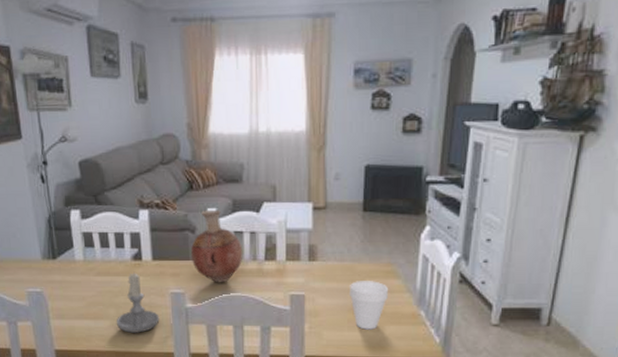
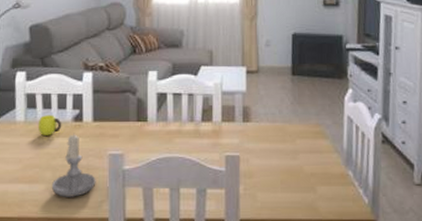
cup: none [97,254,122,274] -> present [37,115,62,135]
vase: present [190,209,243,283] -> none [130,72,181,144]
cup: present [349,281,389,330] -> none [281,141,319,191]

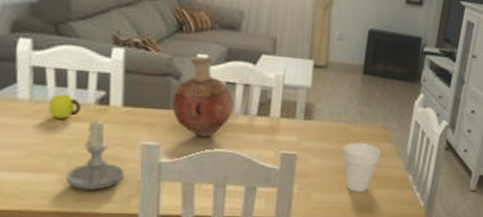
vase: none [130,72,181,144] -> present [171,55,234,137]
cup: none [281,141,319,191] -> present [342,143,381,193]

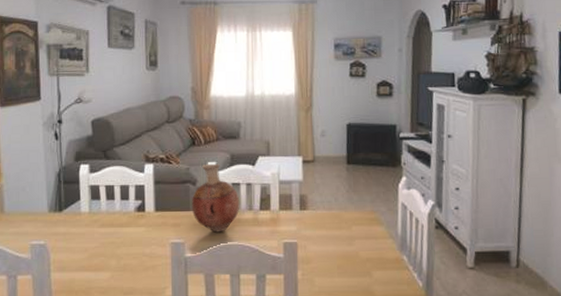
cup: present [48,94,82,119] -> none [102,206,125,226]
candle: present [65,117,125,190] -> none [116,222,159,284]
cup: present [342,143,381,193] -> none [337,228,374,276]

